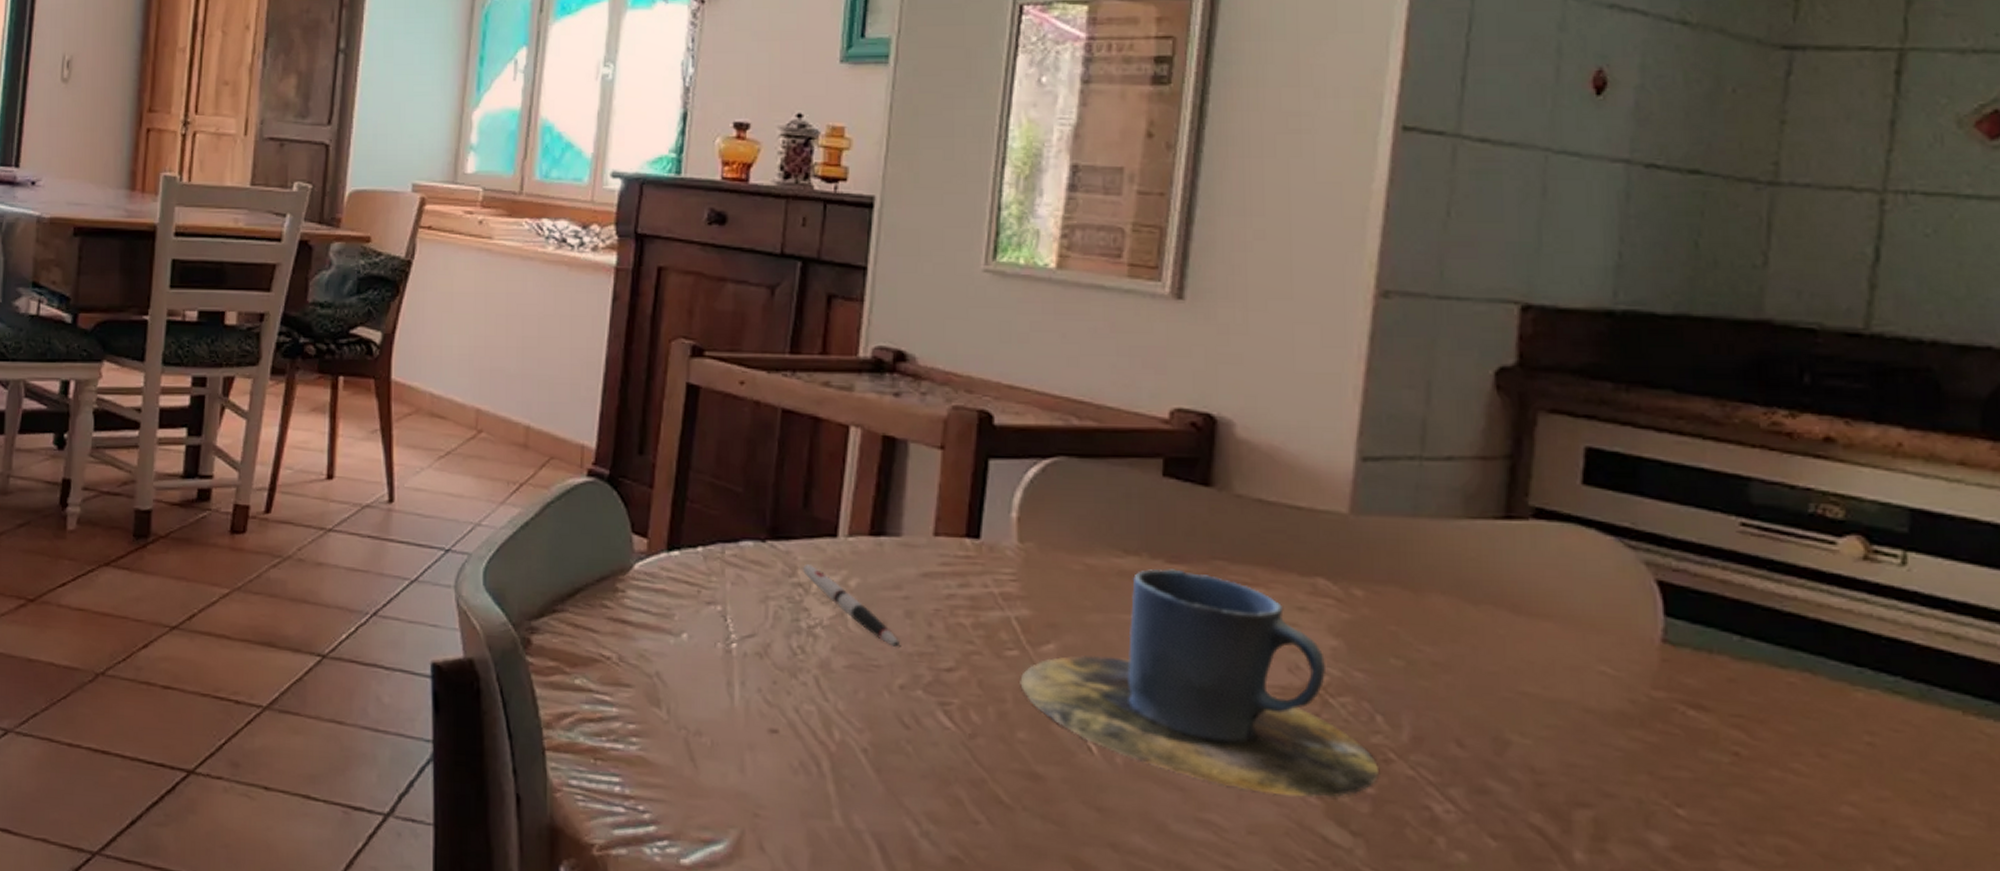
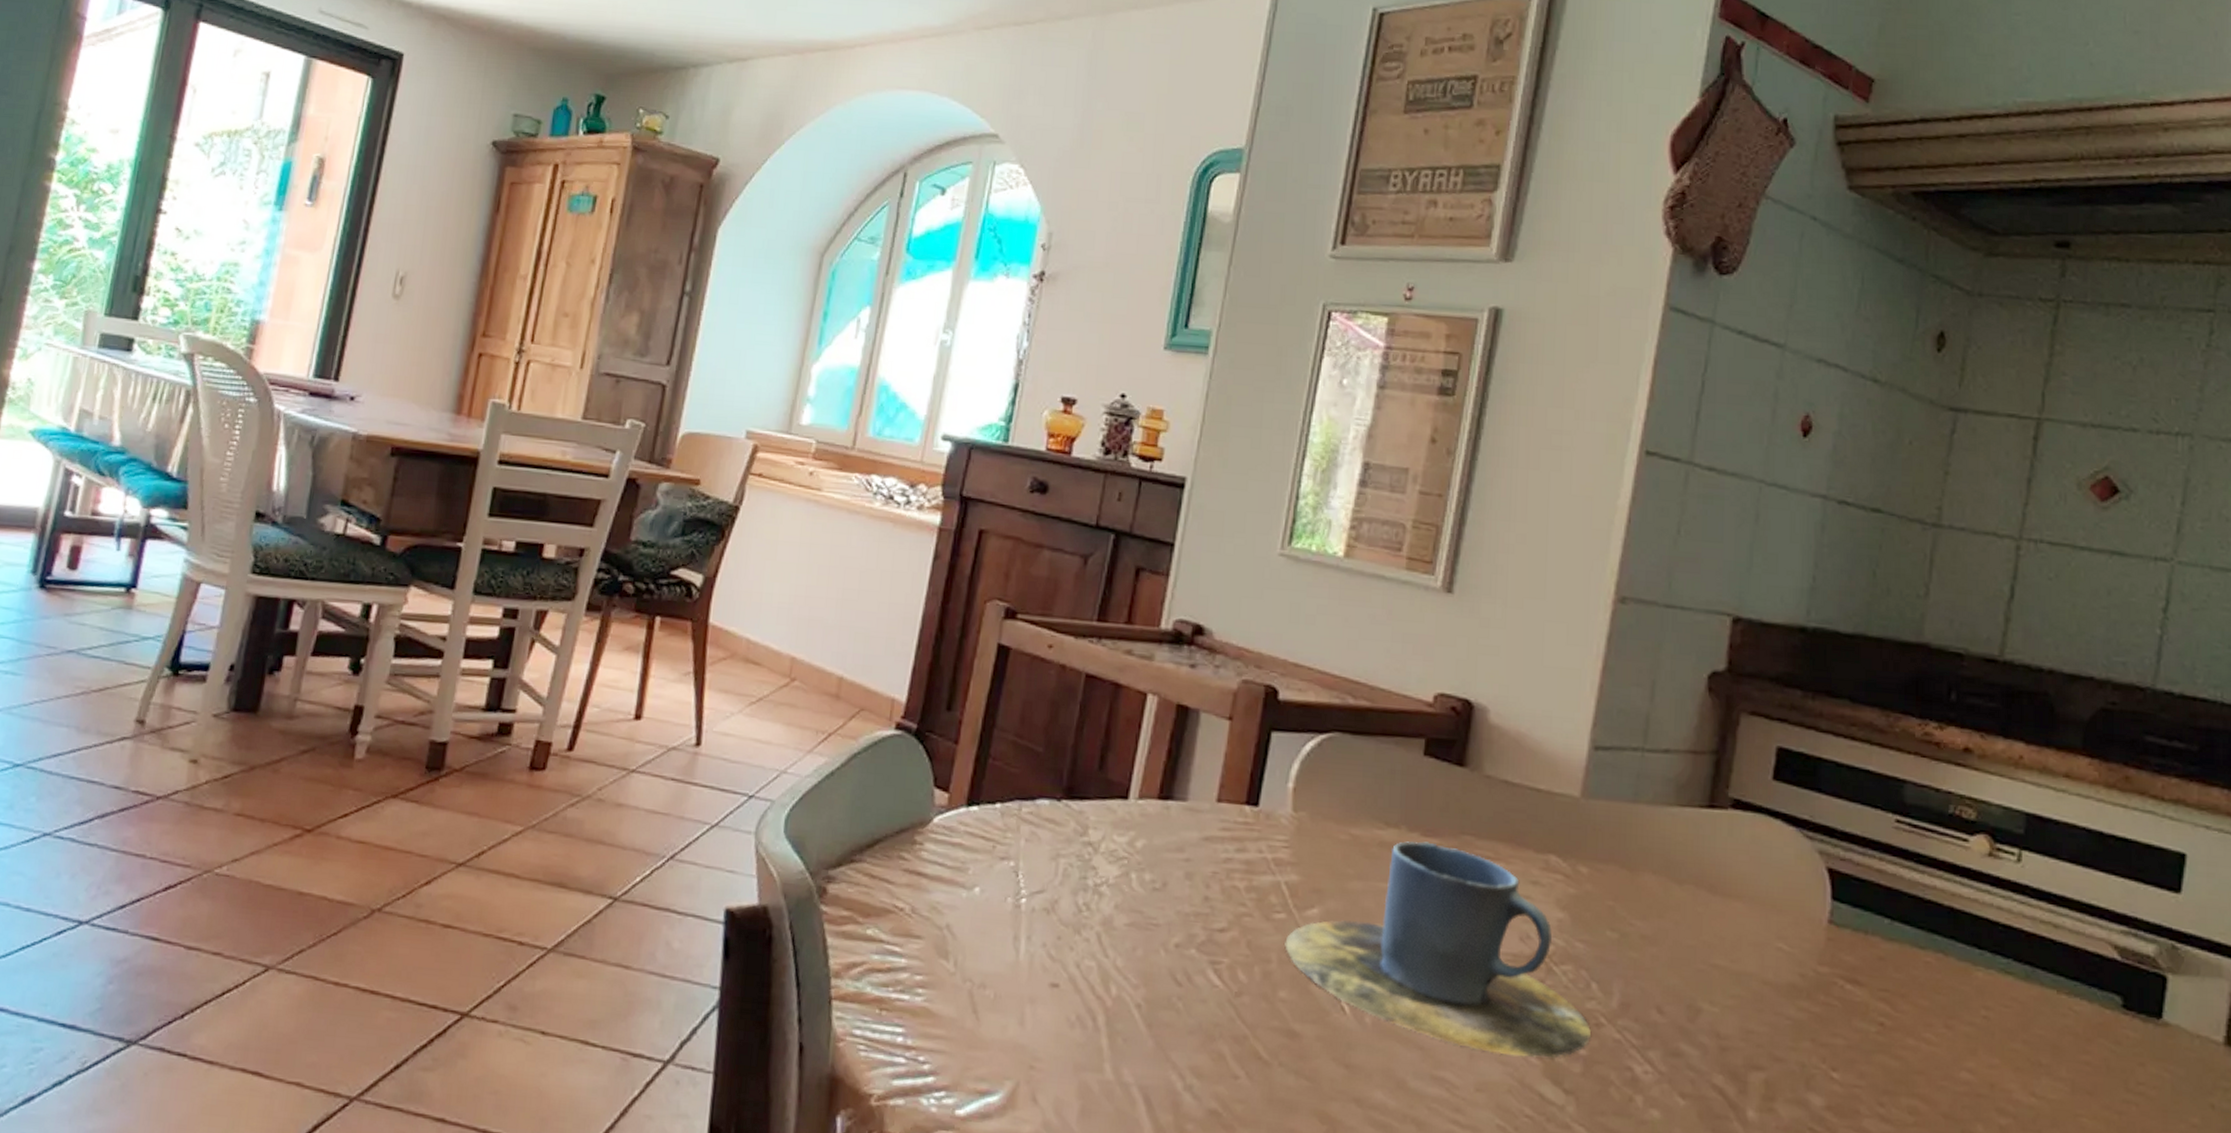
pen: present [803,564,901,648] -> none [1094,824,1179,908]

